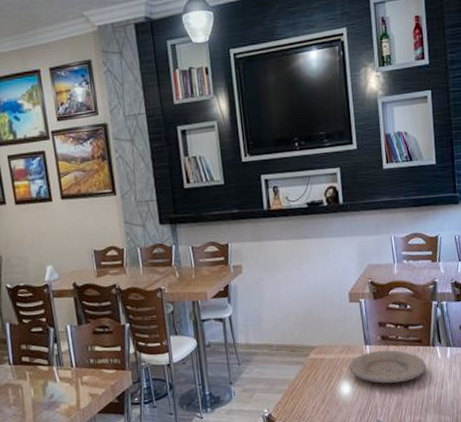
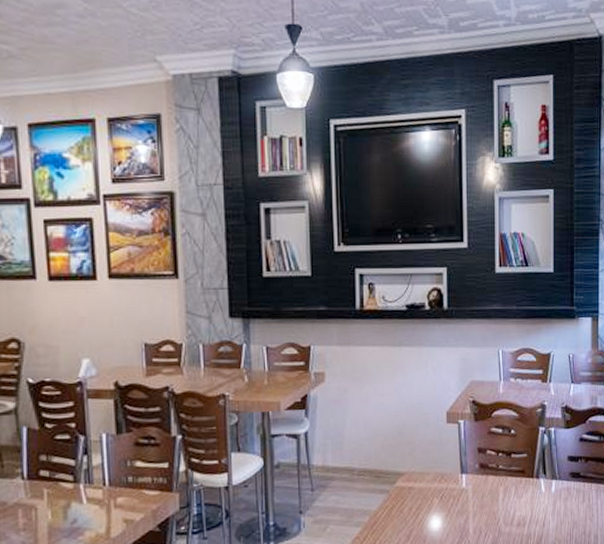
plate: present [349,350,426,384] -> none [441,480,527,519]

